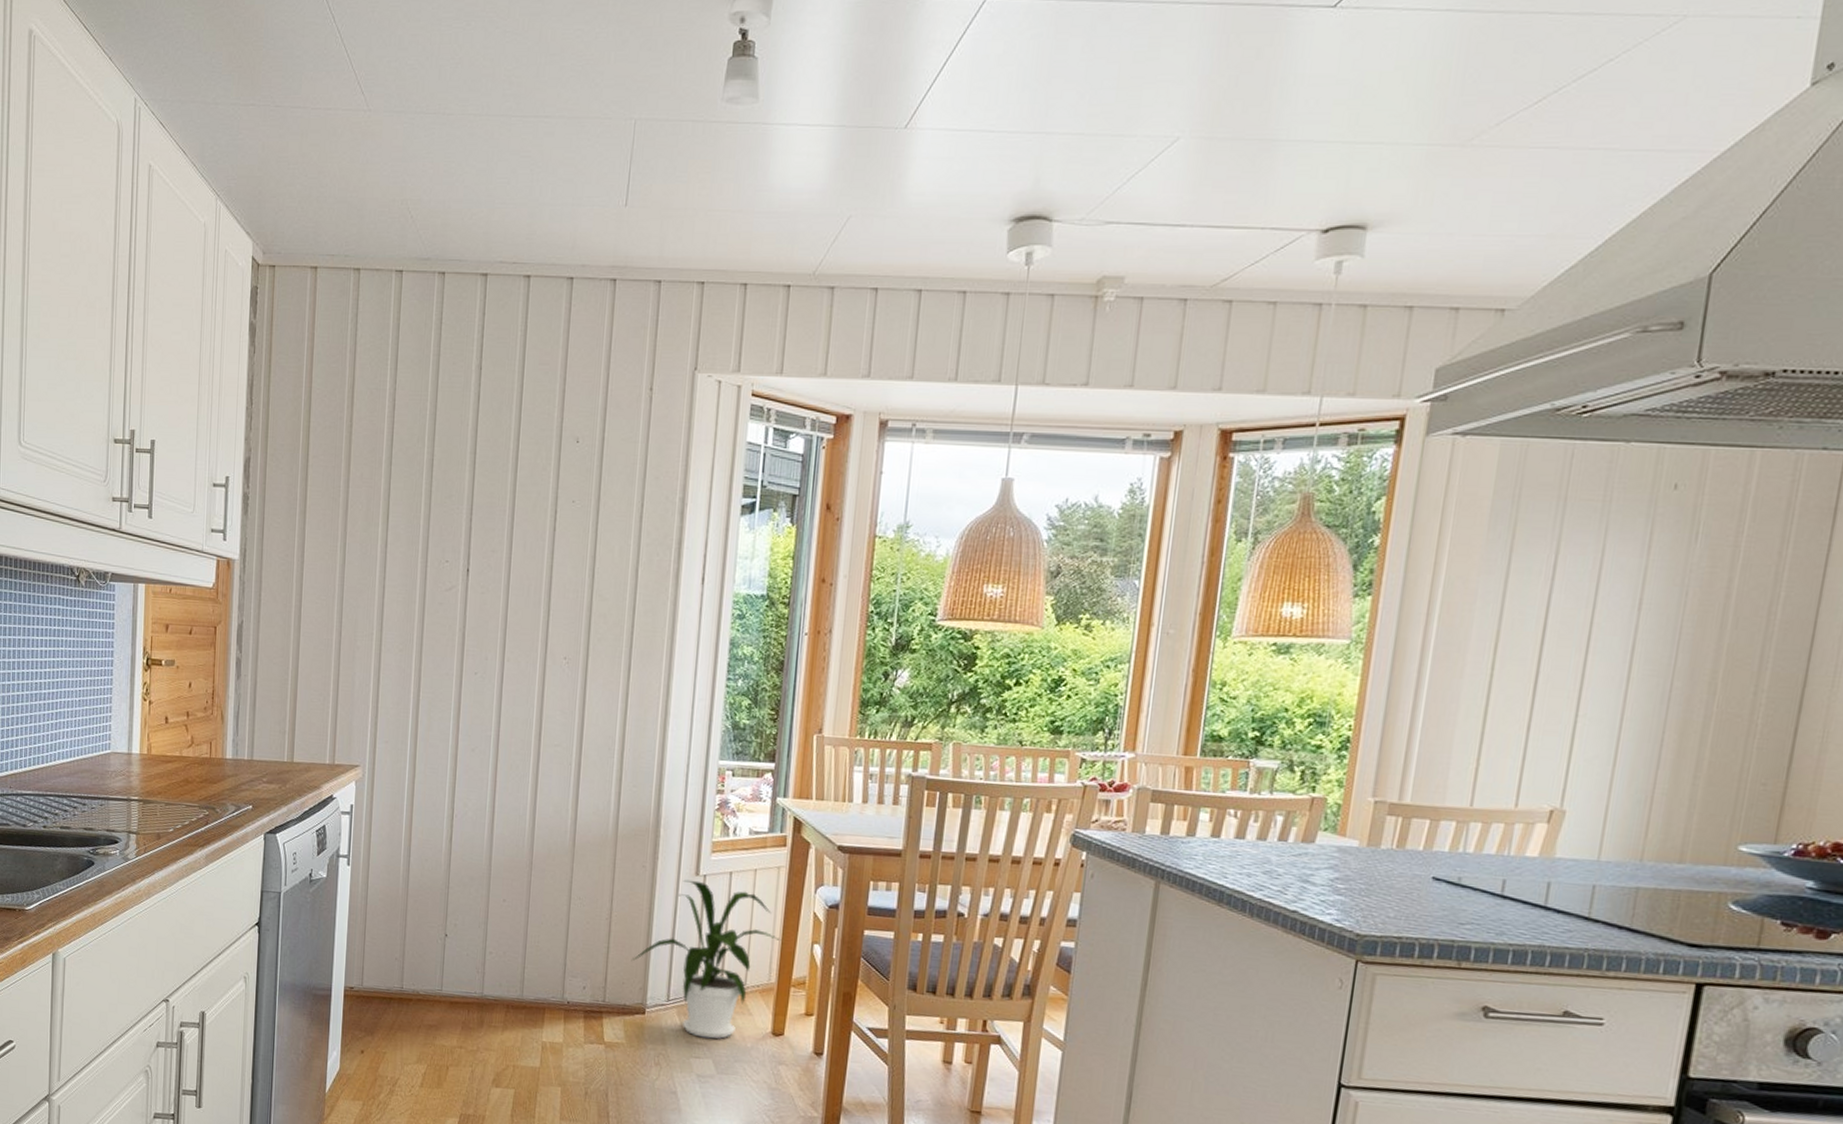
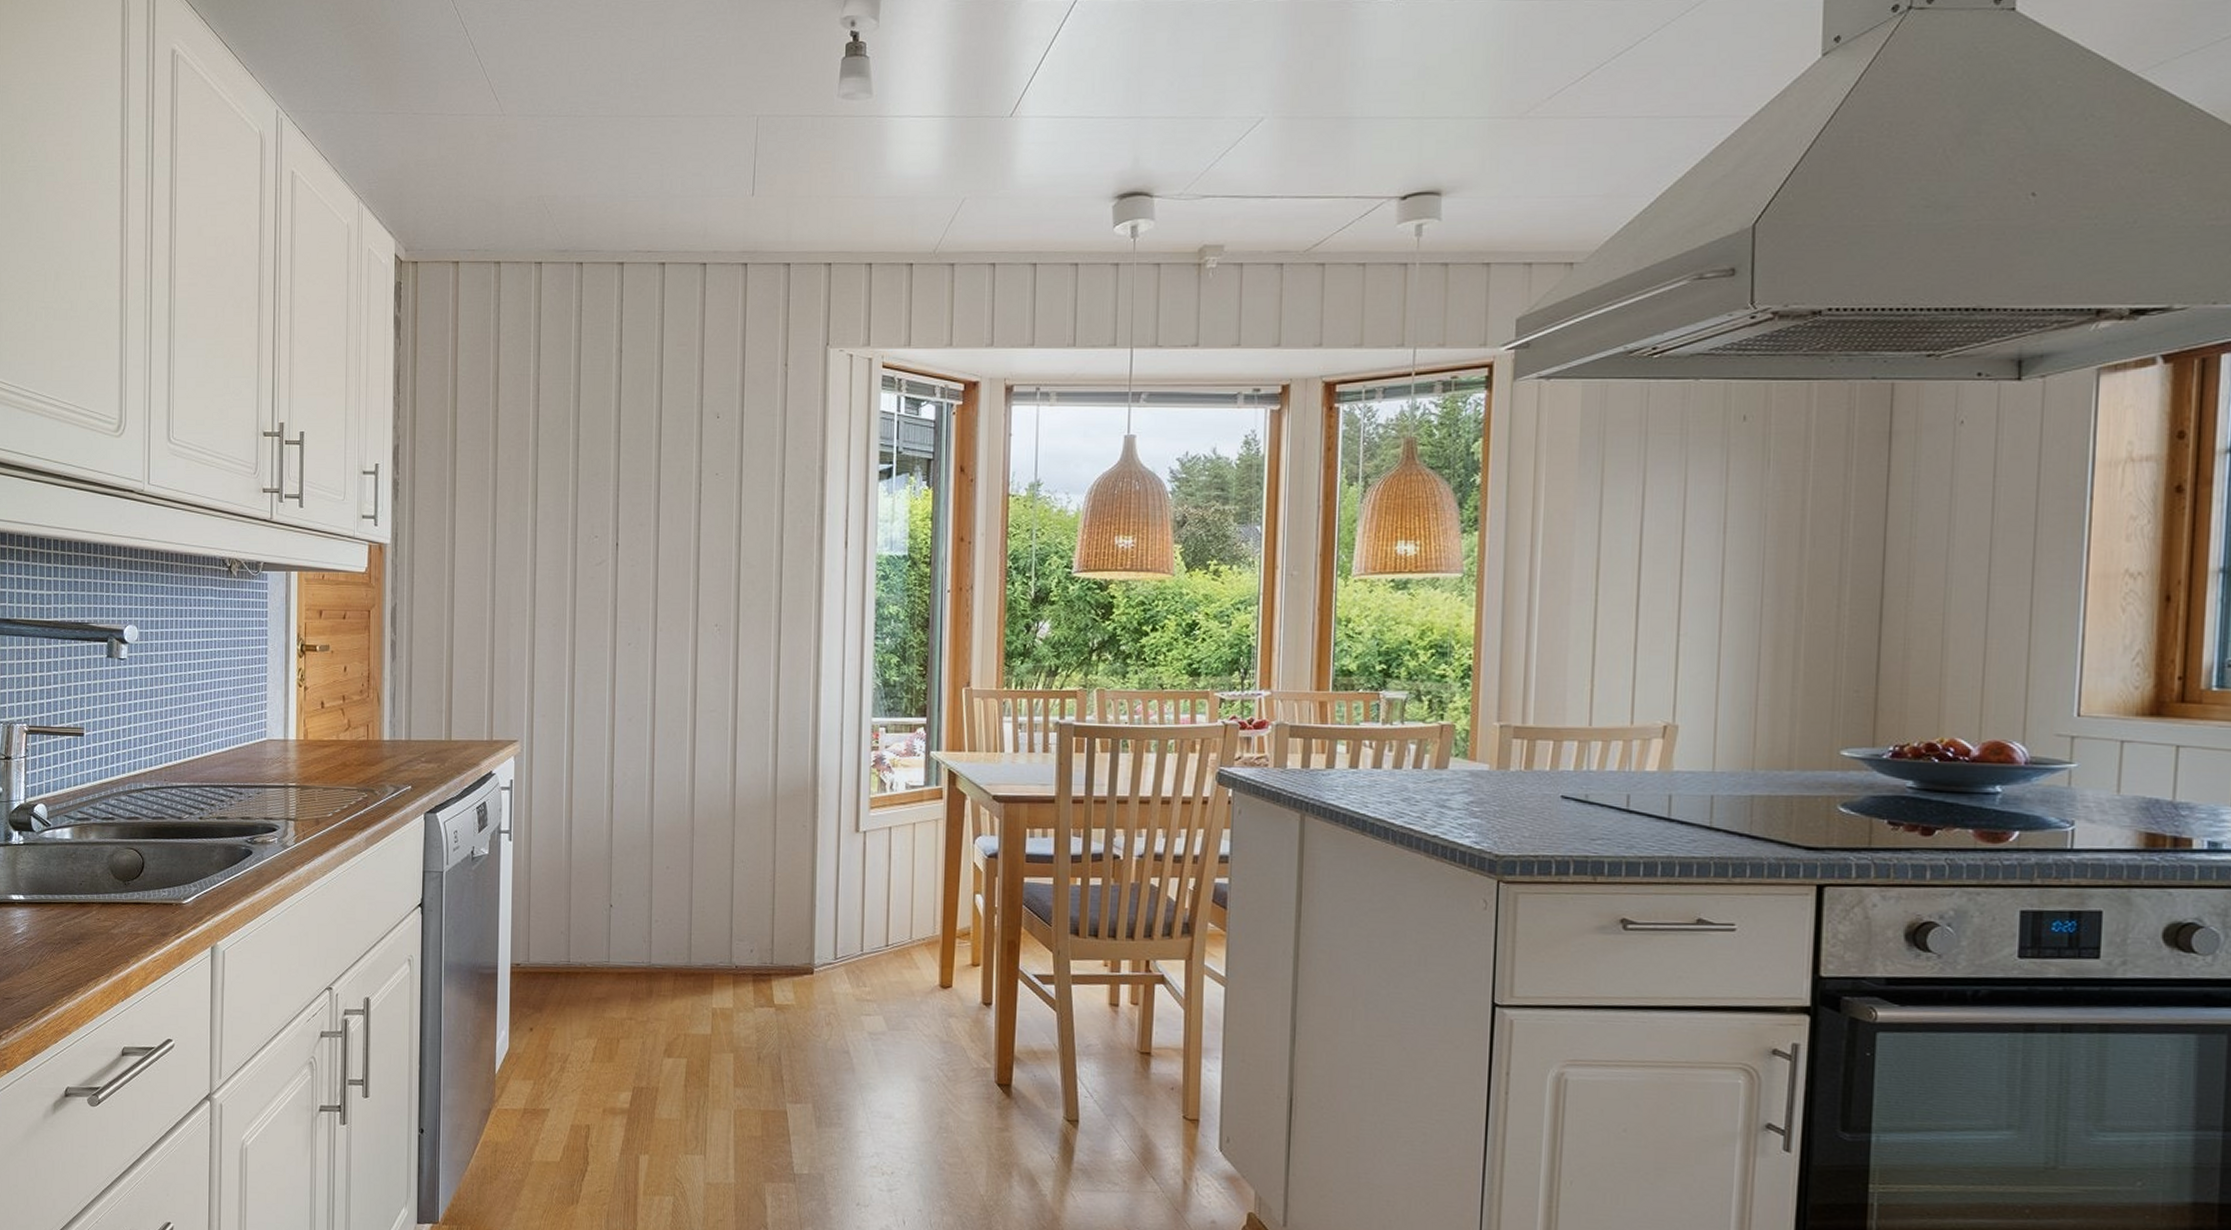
house plant: present [631,879,782,1040] -> none [796,837,944,996]

